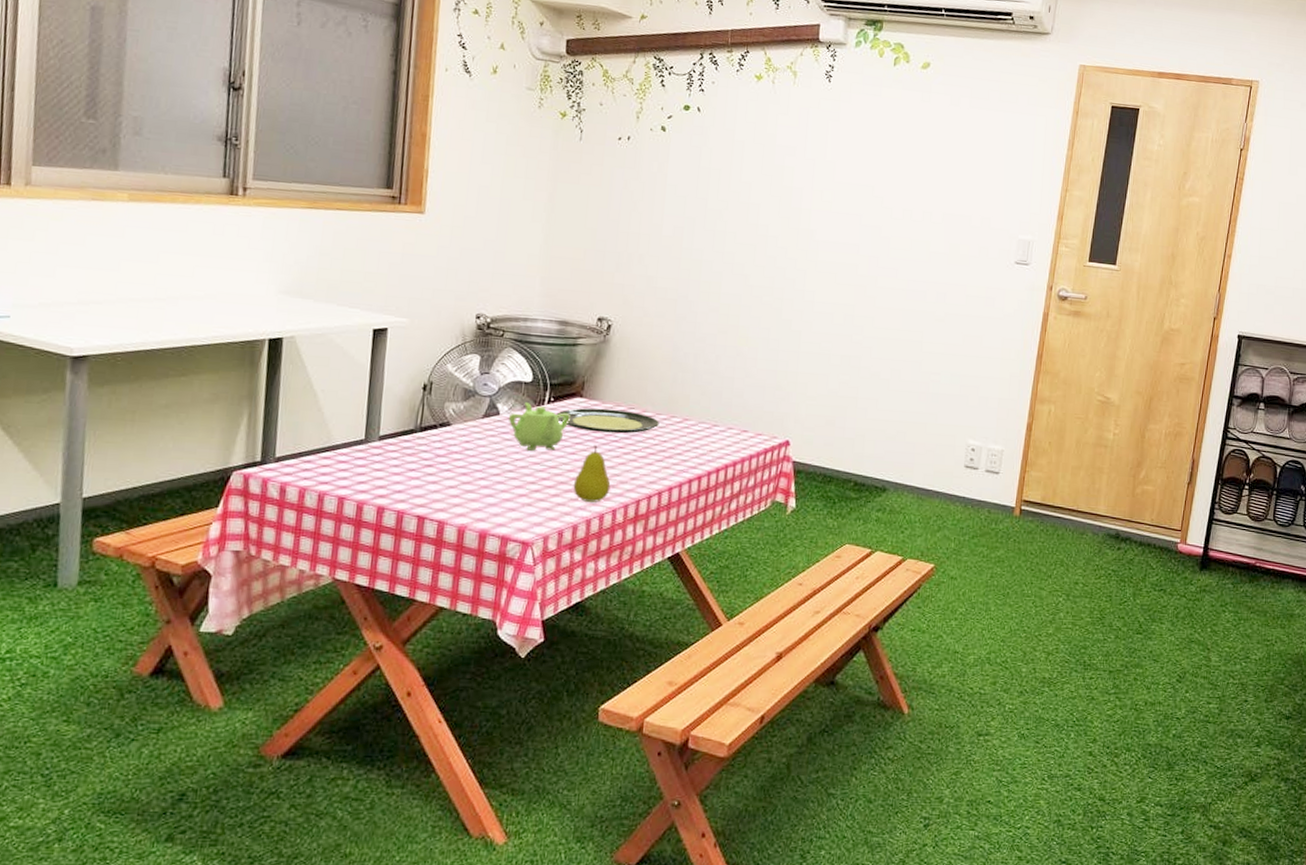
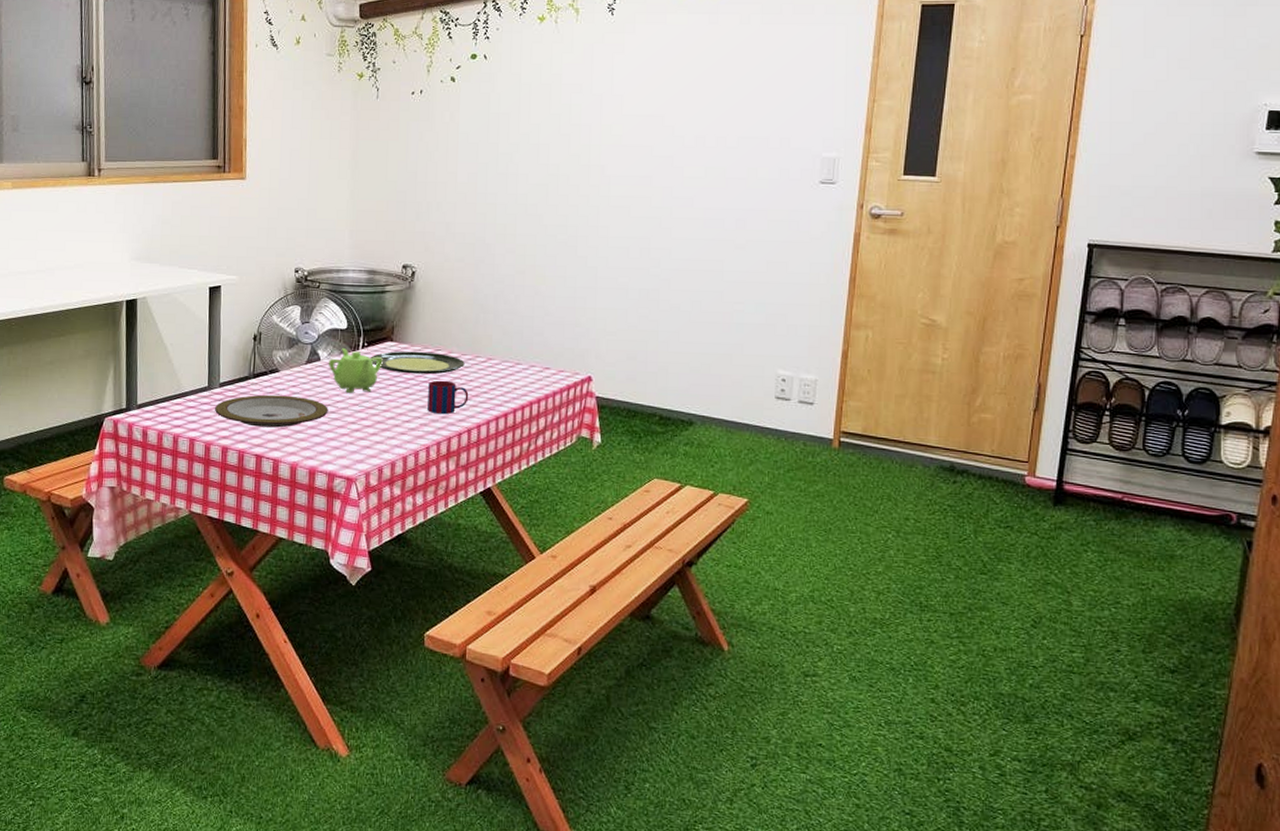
plate: none [371,450,506,487] -> present [215,394,328,428]
fruit: present [573,445,611,502] -> none [389,386,423,440]
mug: none [616,439,662,476] -> present [427,380,469,415]

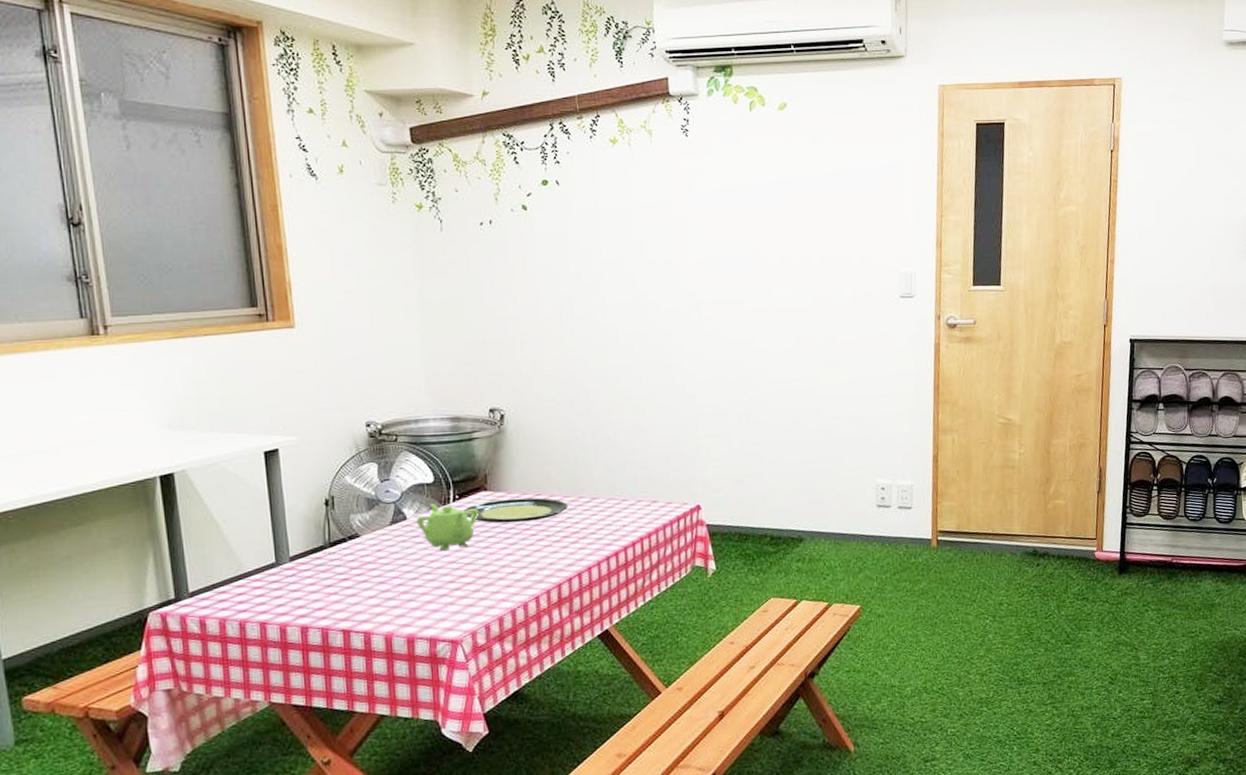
plate: present [215,394,328,428] -> none [287,561,422,600]
mug: present [427,380,469,415] -> none [531,525,576,562]

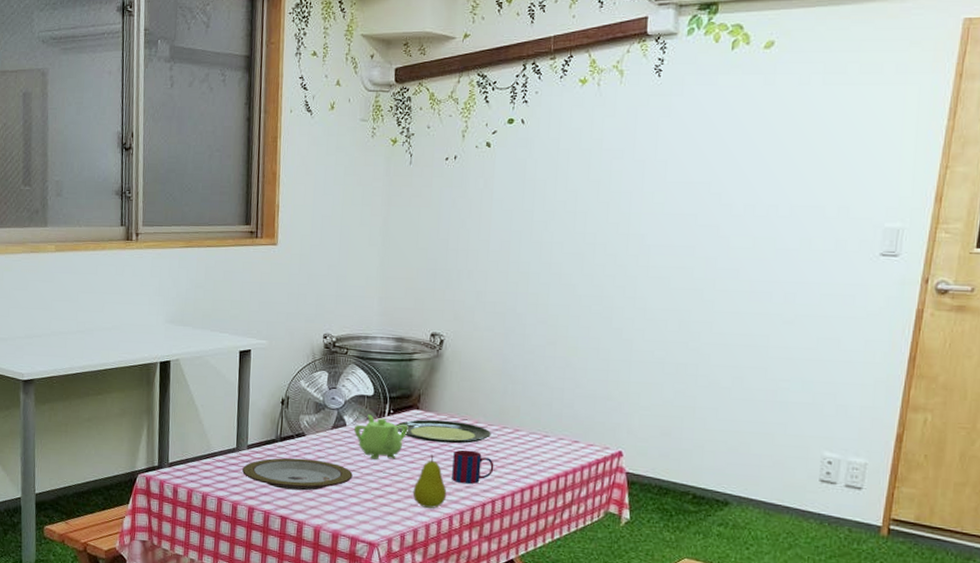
plate: none [287,561,422,600] -> present [242,457,353,491]
fruit: none [492,536,530,593] -> present [412,455,447,509]
mug: none [531,525,576,562] -> present [452,449,494,485]

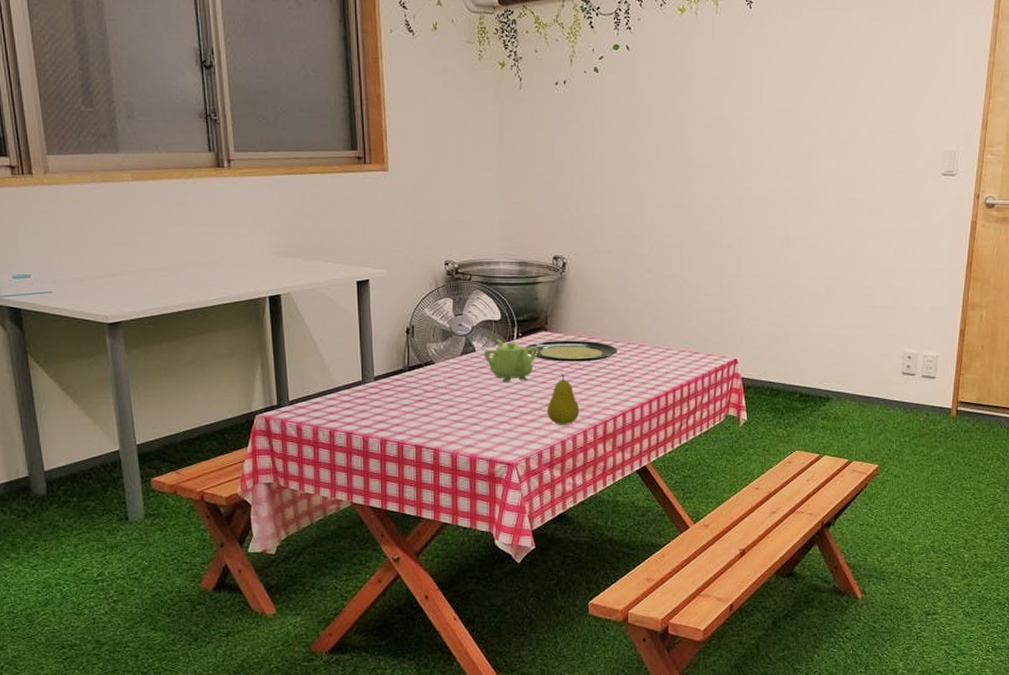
plate: present [242,457,353,491] -> none [371,386,486,418]
mug: present [452,449,494,485] -> none [583,367,622,400]

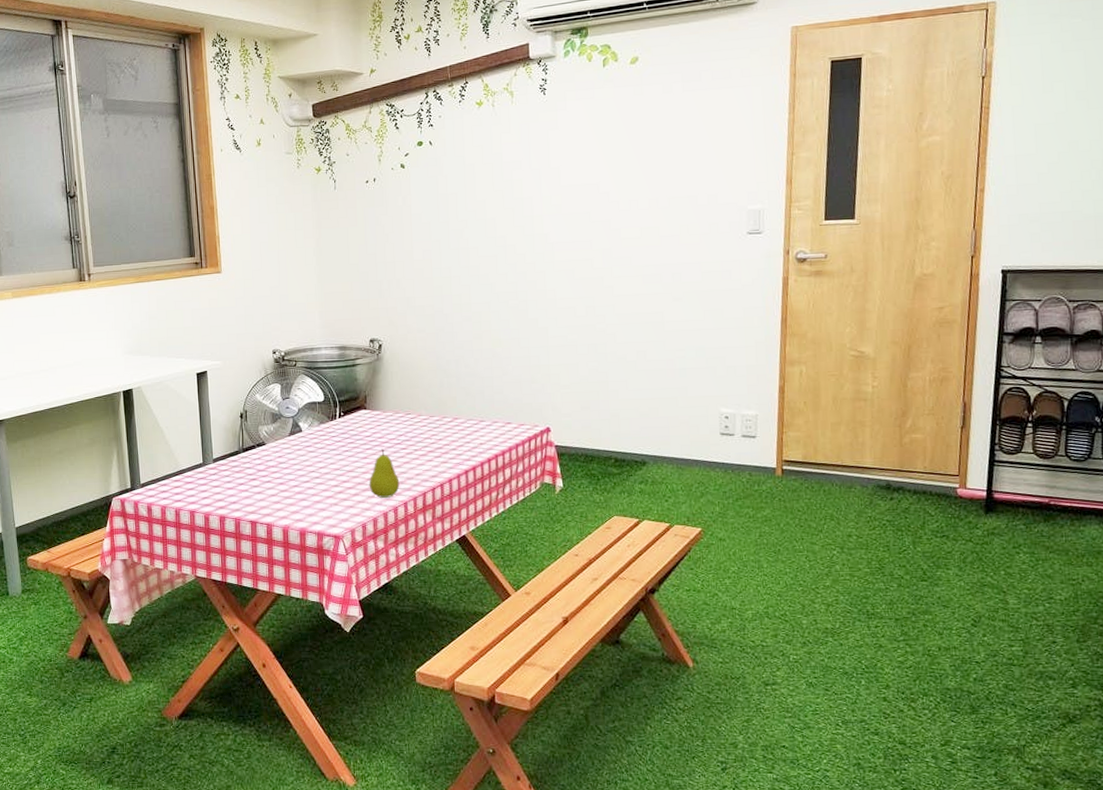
teapot: present [483,338,538,382] -> none [309,418,359,459]
plate: present [525,340,618,362] -> none [347,416,433,438]

